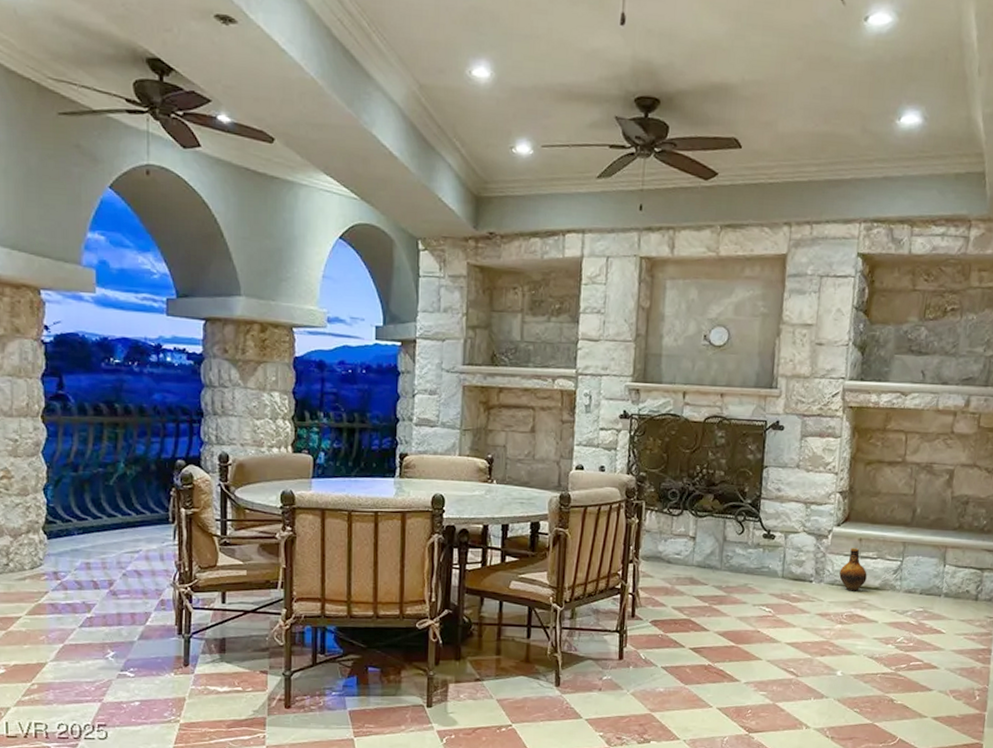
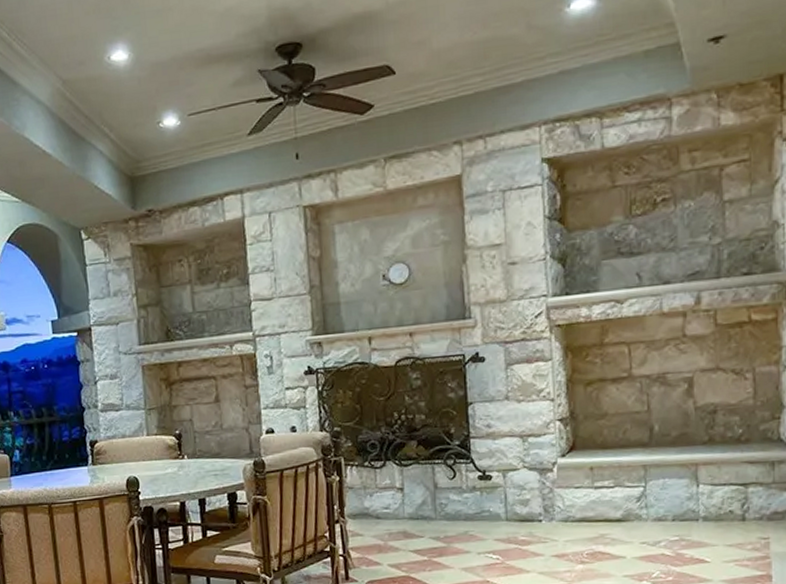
ceramic jug: present [839,548,867,592] -> none [572,478,605,527]

